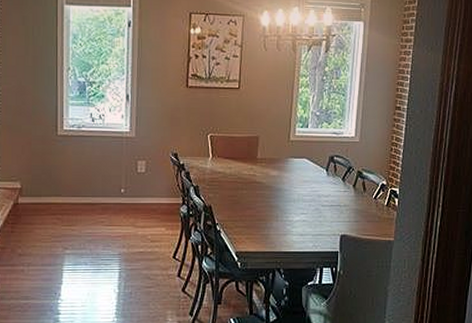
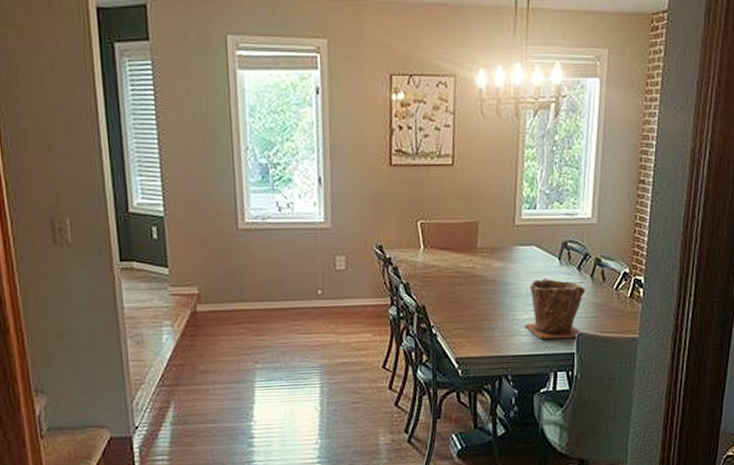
plant pot: none [296,186,349,239] -> present [525,278,586,340]

